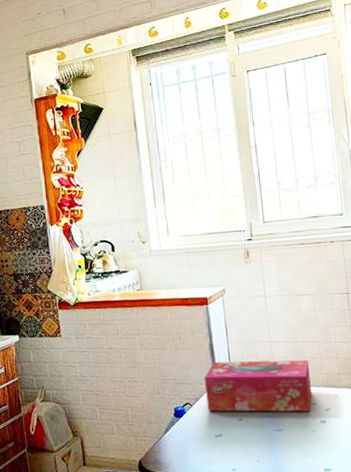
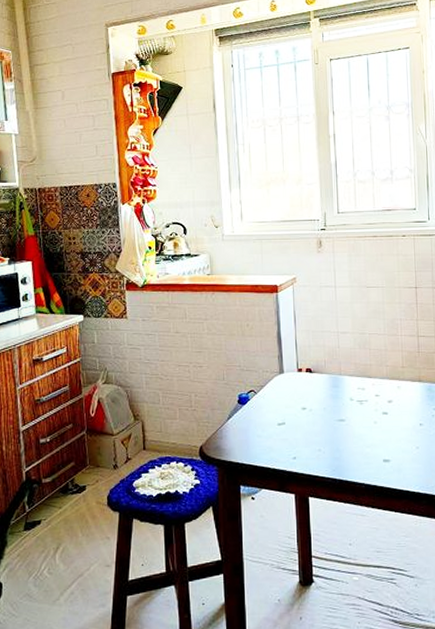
tissue box: present [204,359,312,412] -> none [270,349,375,403]

